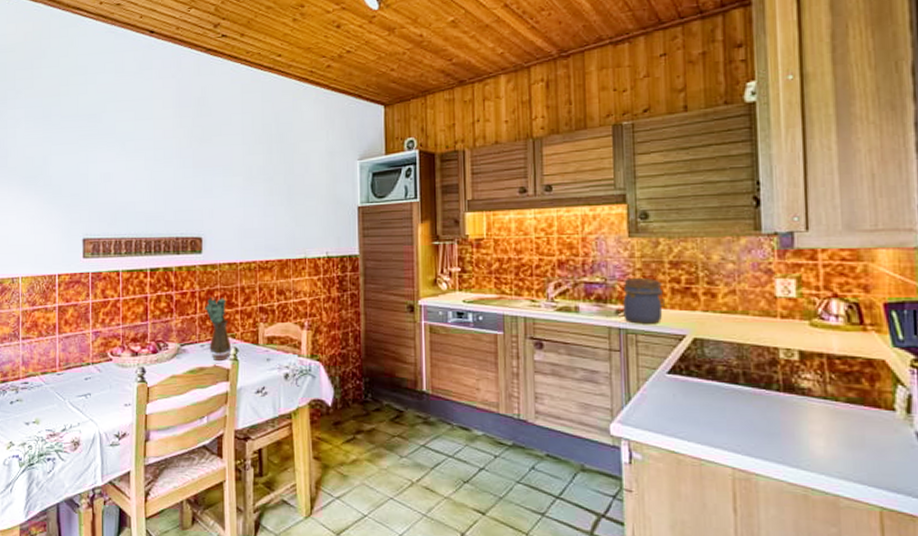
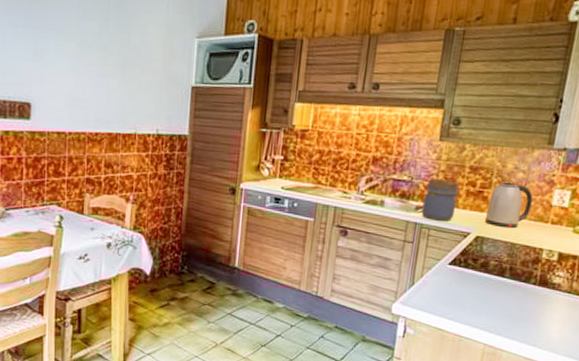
vase: present [204,295,232,360] -> none [30,163,57,227]
kettle: none [699,275,752,327] -> present [485,182,533,229]

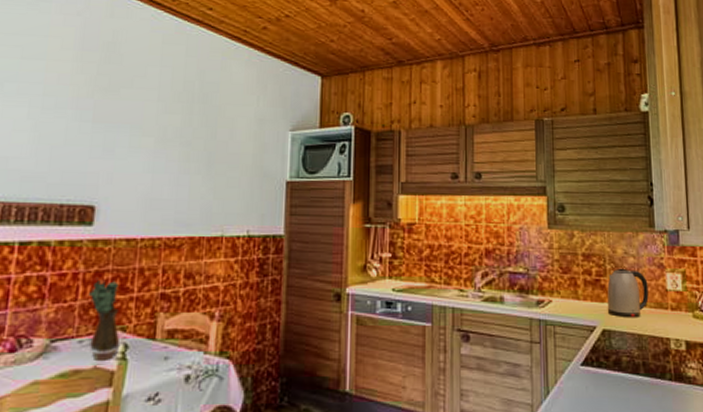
vase: none [30,163,57,227] -> present [88,278,121,360]
jar: present [421,178,460,221] -> none [543,268,578,315]

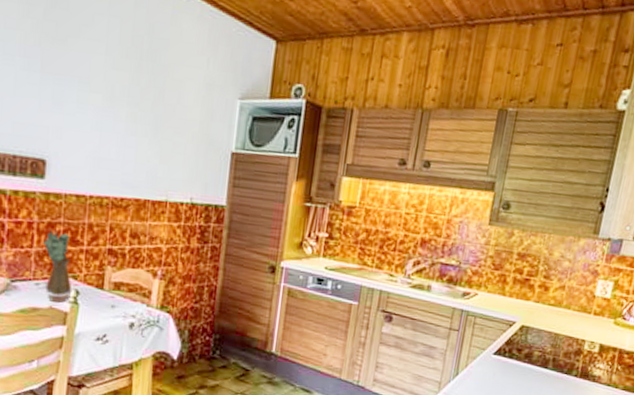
kettle: present [607,268,649,318] -> none [530,270,578,319]

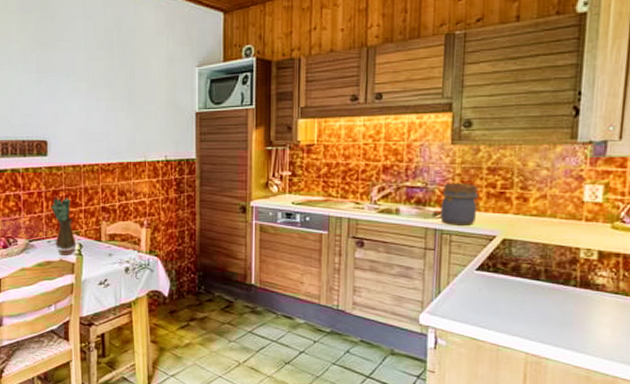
jar: none [468,264,507,309] -> present [440,182,480,226]

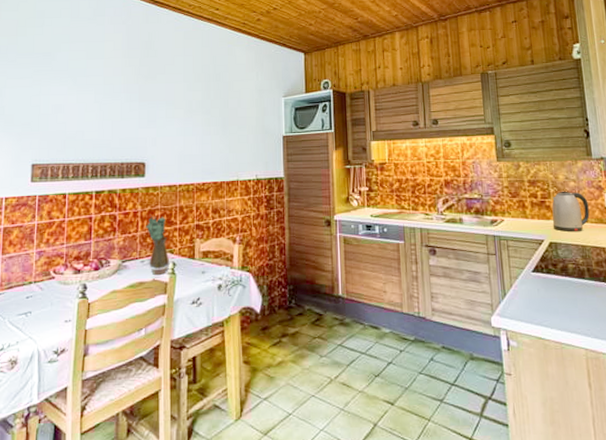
jar: present [440,182,480,226] -> none [495,193,527,232]
kettle: none [510,180,561,229] -> present [552,191,590,232]

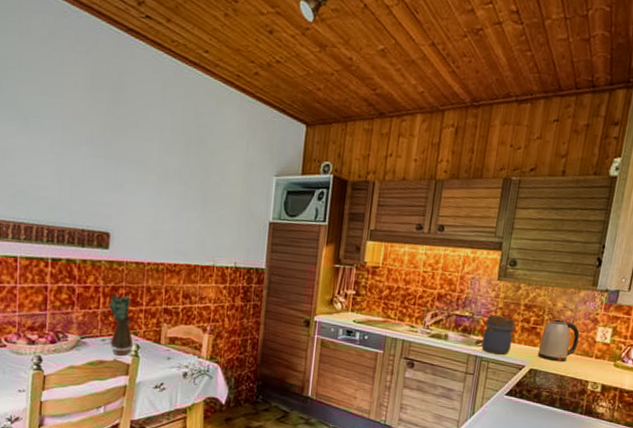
jar: none [495,193,527,232] -> present [481,314,516,355]

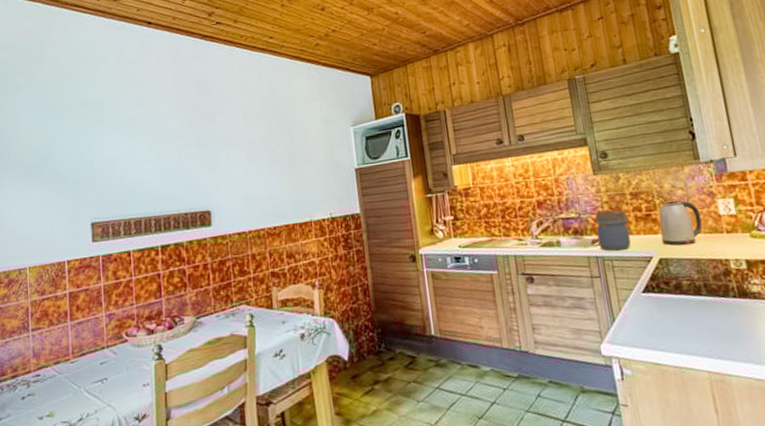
vase: present [107,292,134,356] -> none [217,266,247,329]

